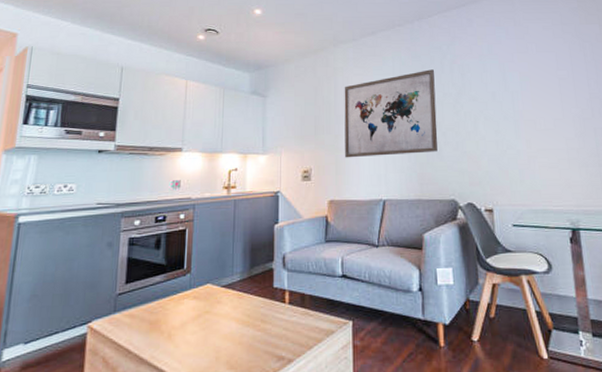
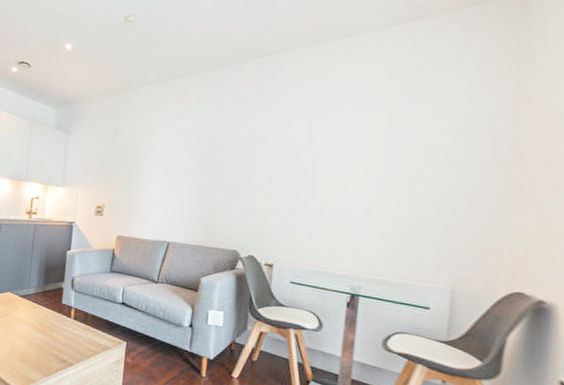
wall art: present [344,69,438,158] -> none [137,119,236,203]

